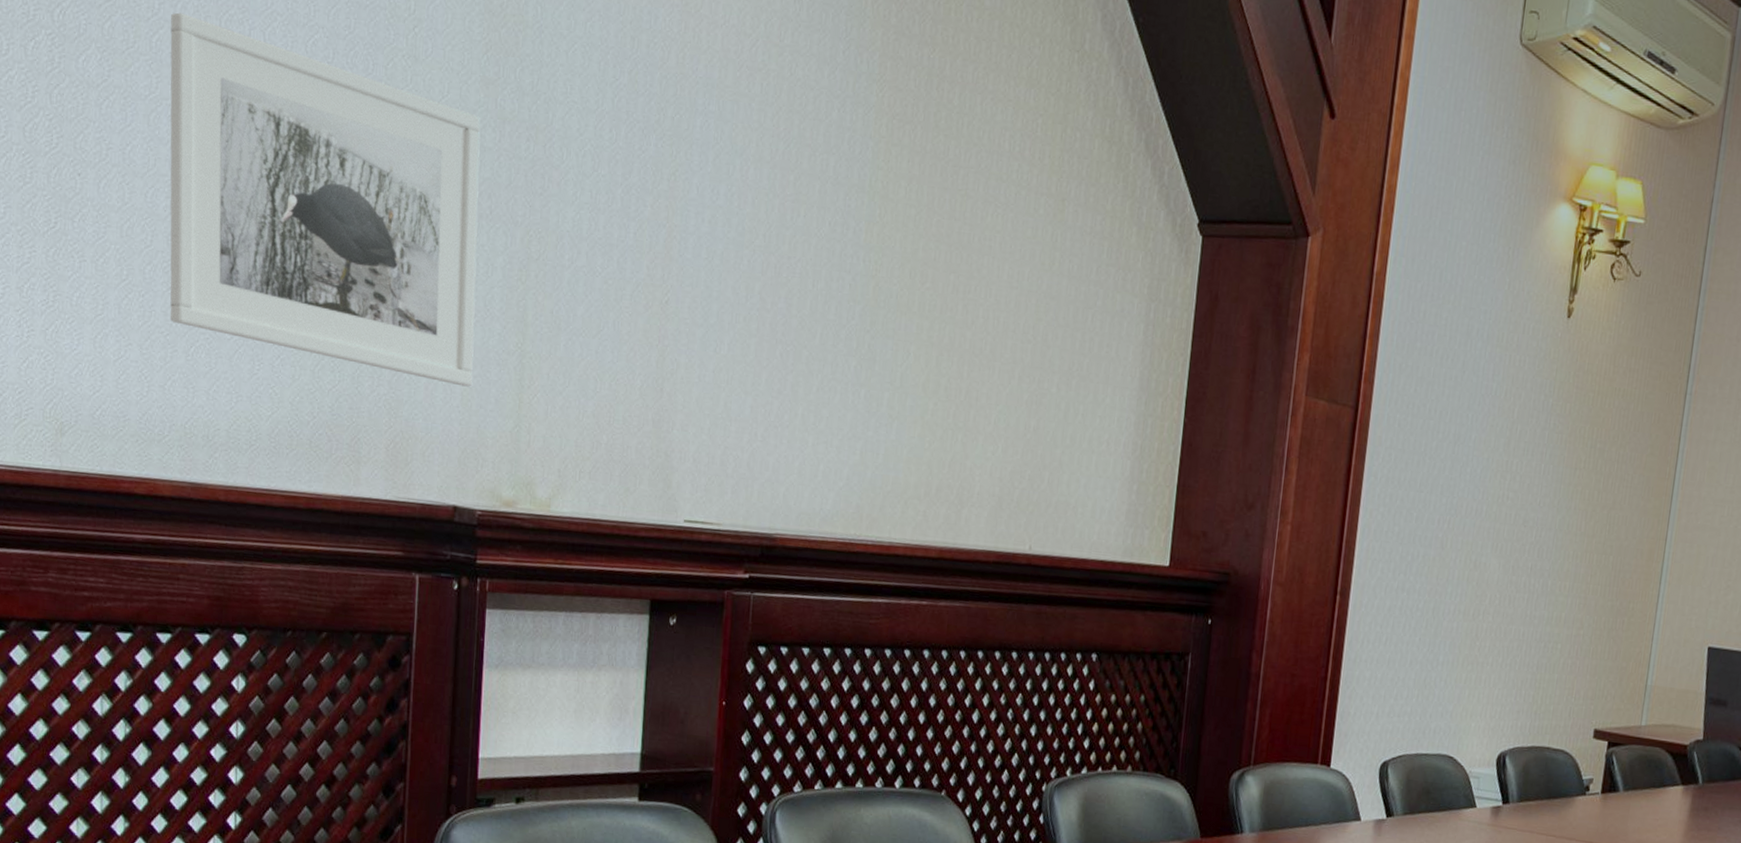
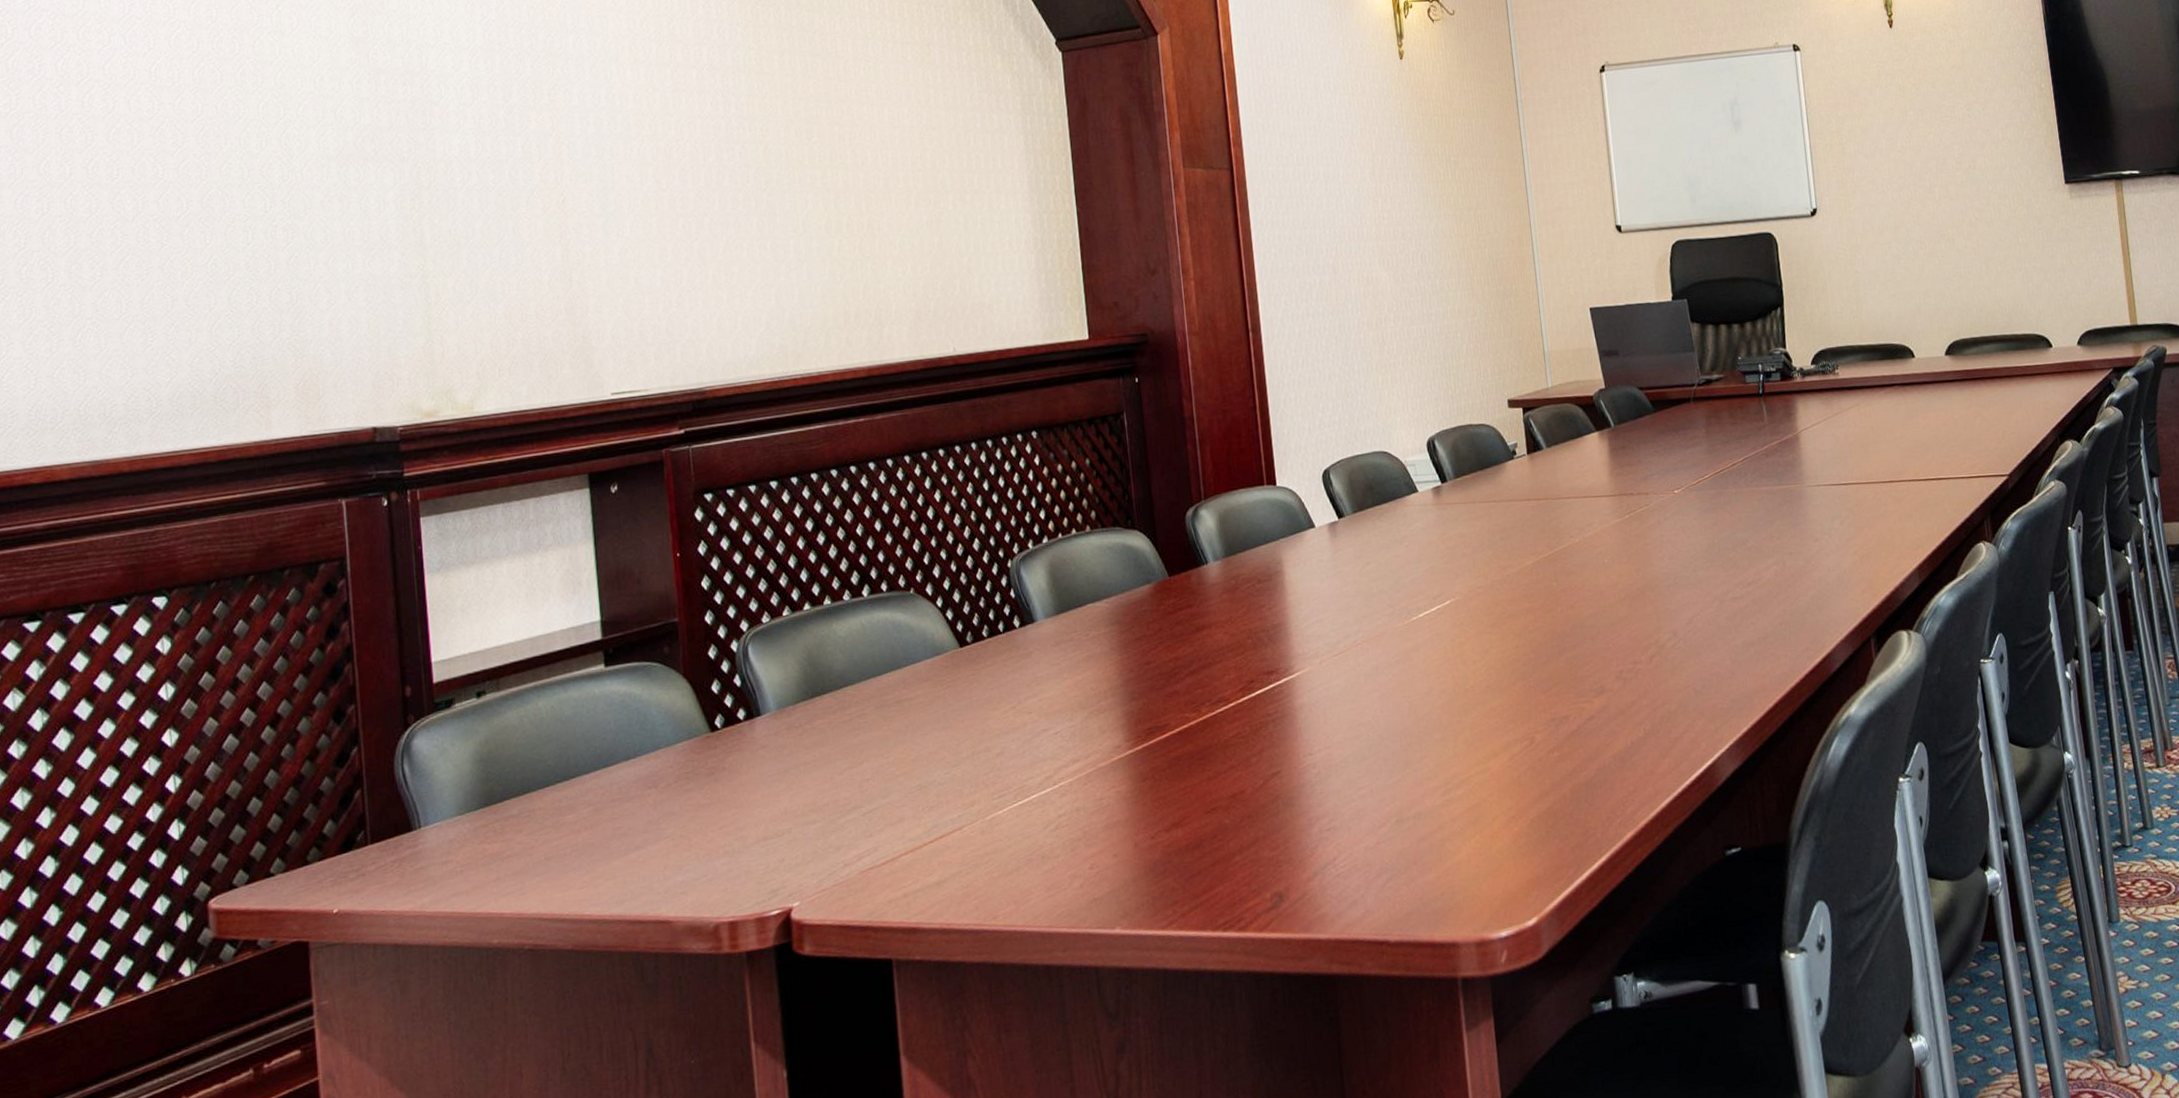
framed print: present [170,12,480,387] -> none [26,33,378,316]

